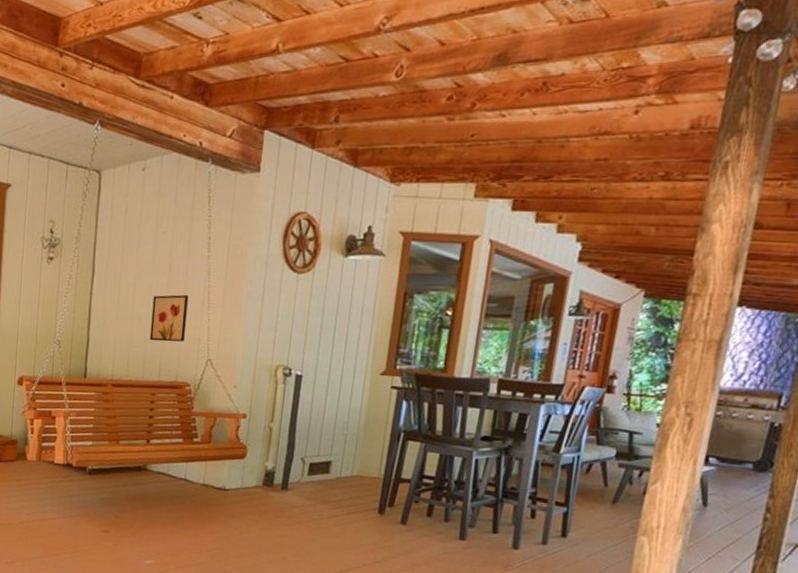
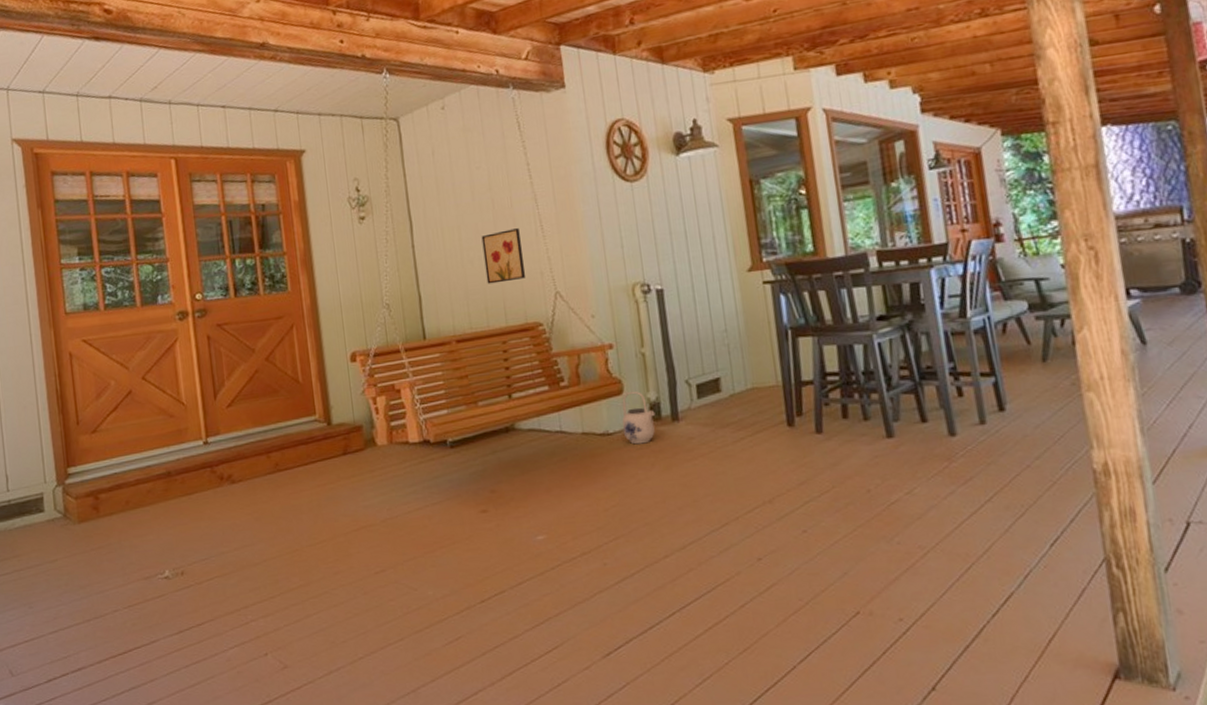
teapot: none [237,457,269,504] -> present [622,391,656,445]

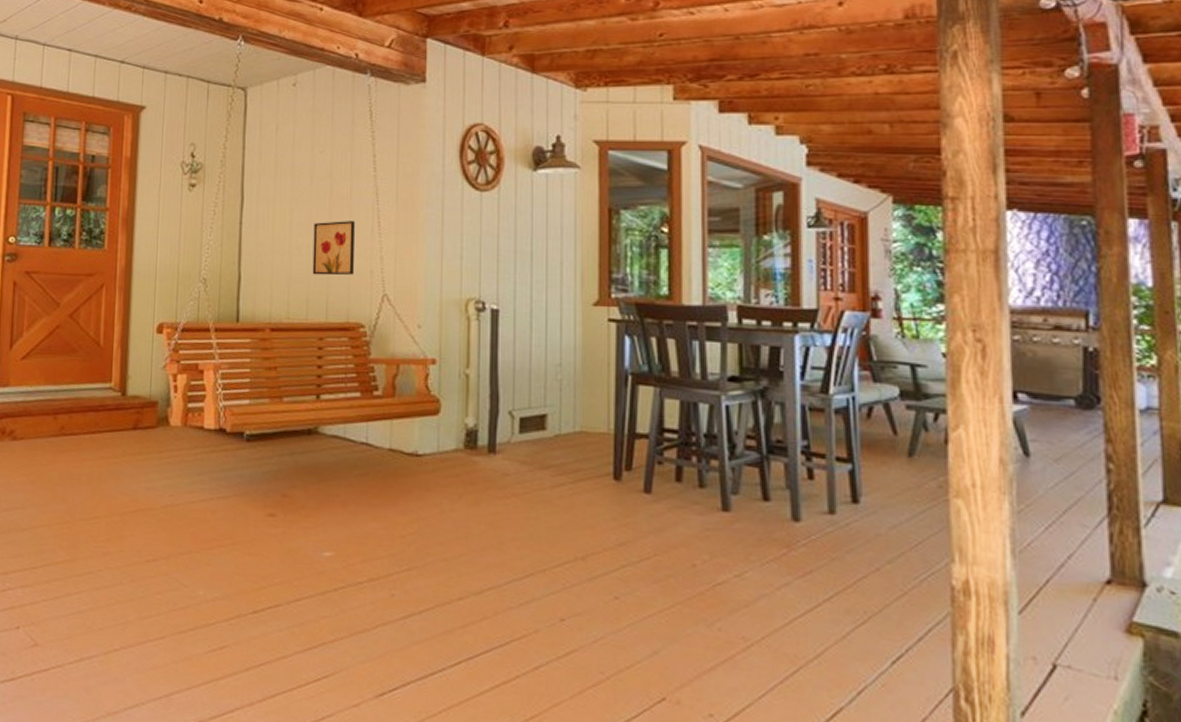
teapot: present [622,391,656,445] -> none [433,413,471,472]

